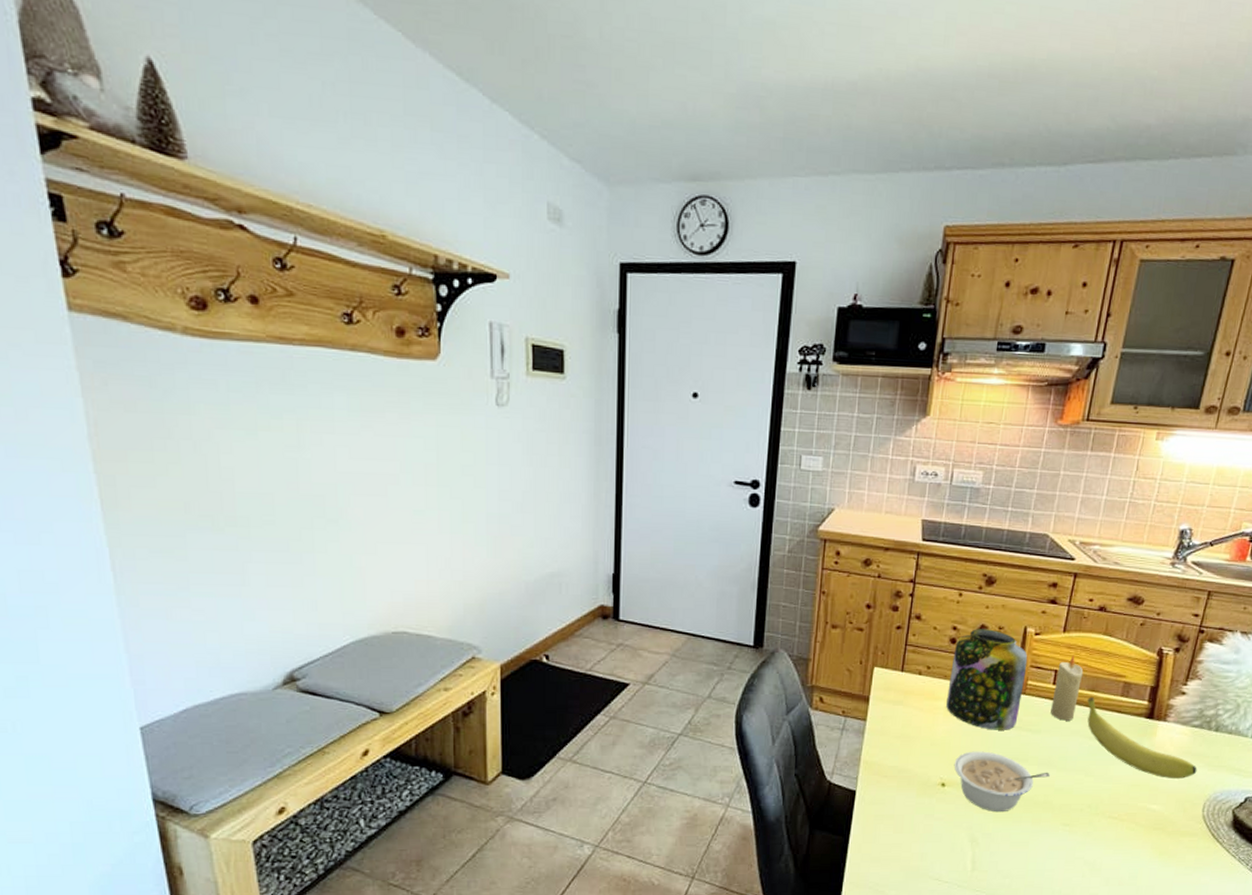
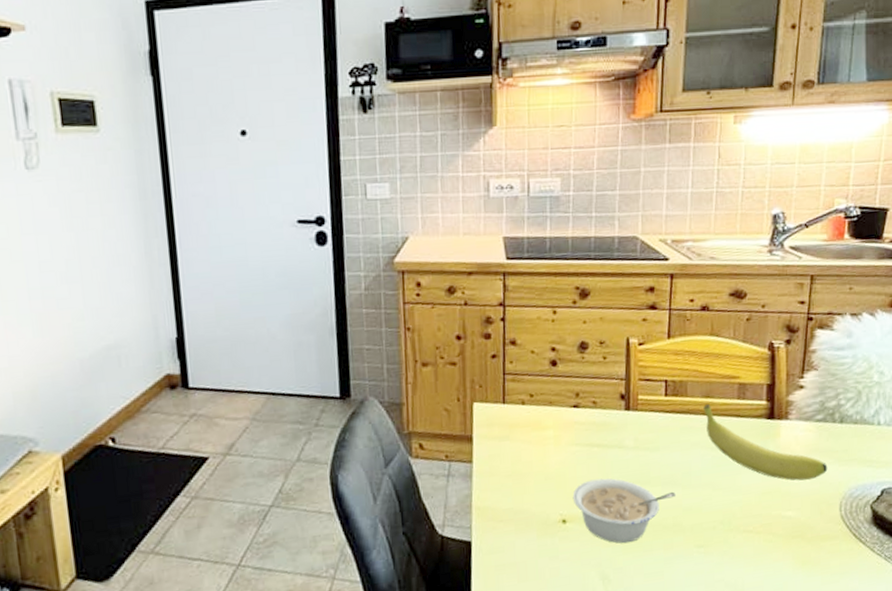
jar: present [946,629,1028,730] -> none [555,345,635,455]
candle: present [1050,655,1084,721] -> none [666,361,695,434]

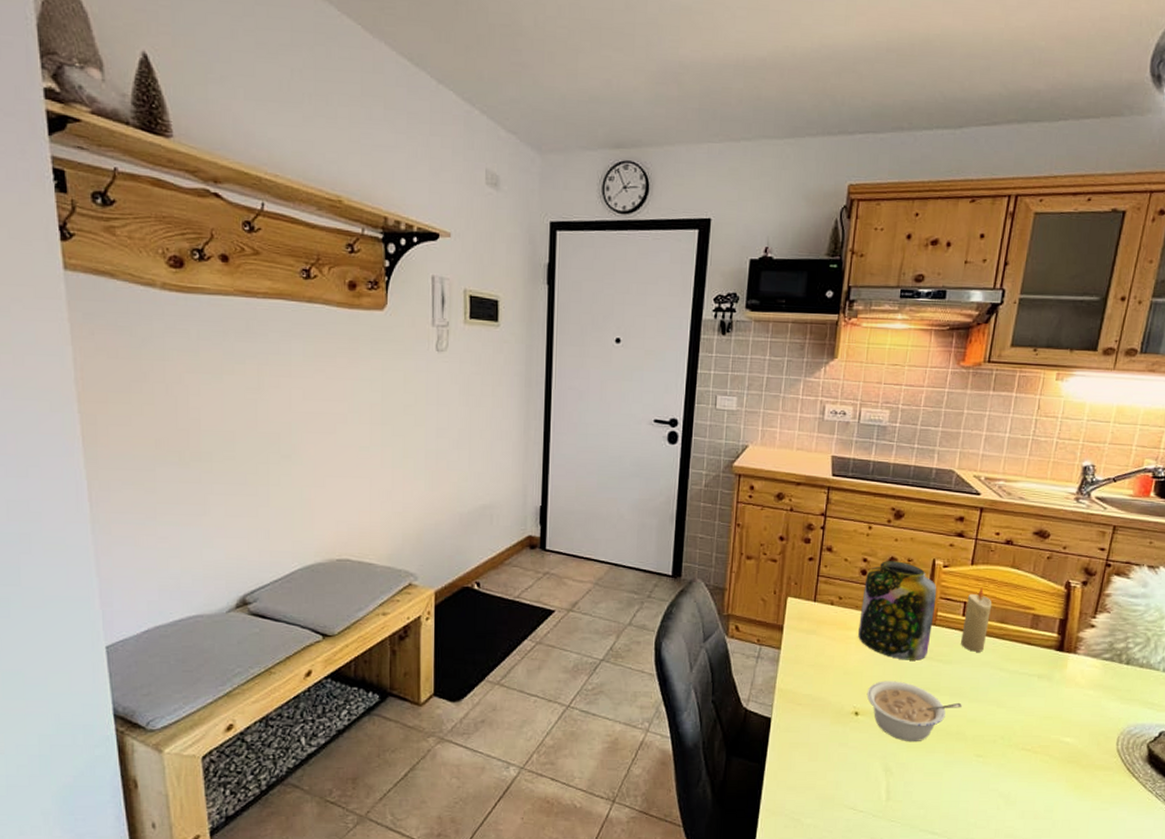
jar: none [555,345,635,455] -> present [858,561,937,660]
candle: none [666,361,695,434] -> present [961,587,992,652]
fruit: present [703,403,828,481] -> none [997,628,1110,713]

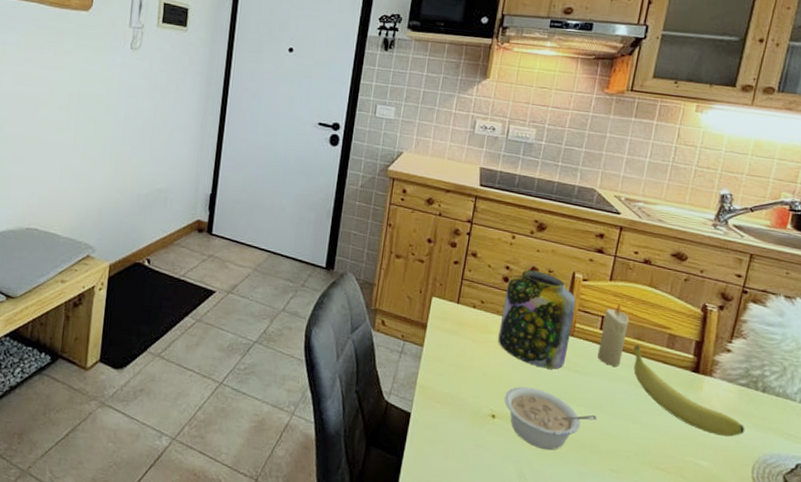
fruit: none [997,628,1110,713] -> present [633,345,745,437]

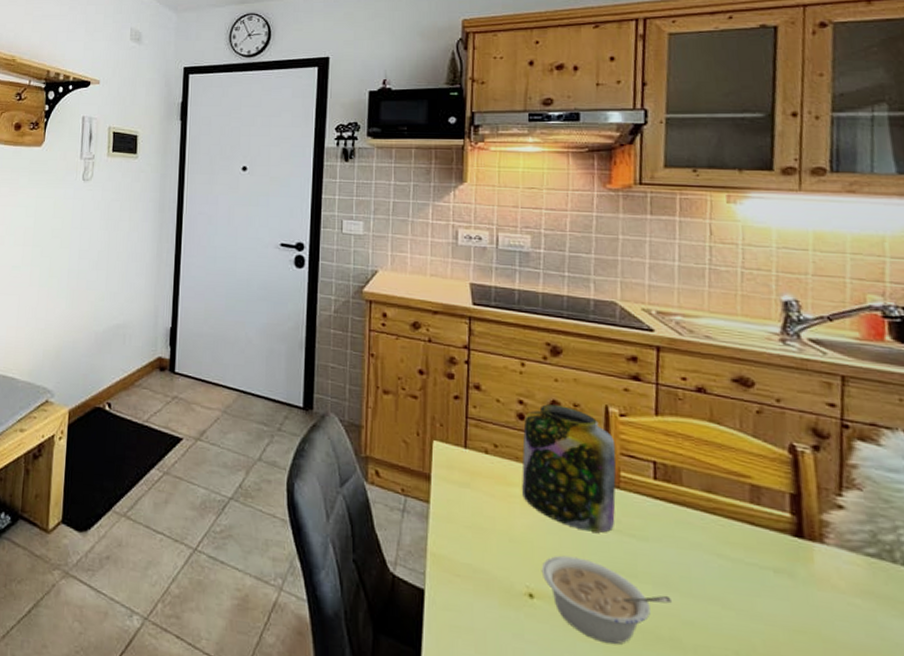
candle: present [597,303,630,367] -> none [656,444,692,529]
fruit: present [633,345,745,437] -> none [704,499,891,632]

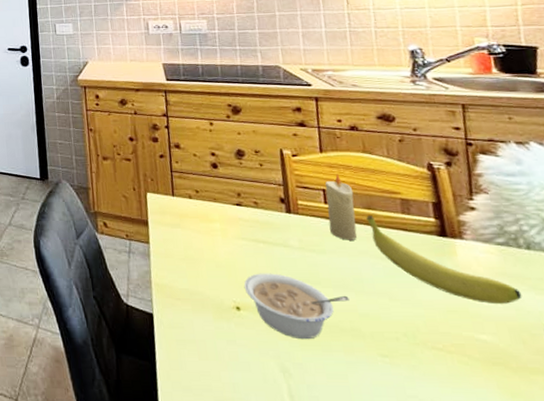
jar: present [522,404,617,533] -> none [217,153,298,251]
candle: none [656,444,692,529] -> present [324,174,357,240]
fruit: none [704,499,891,632] -> present [366,214,522,305]

